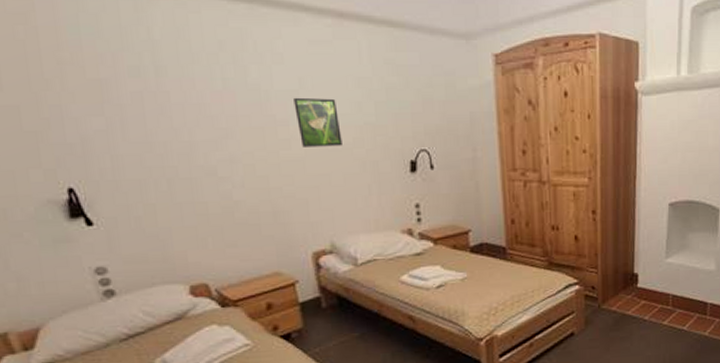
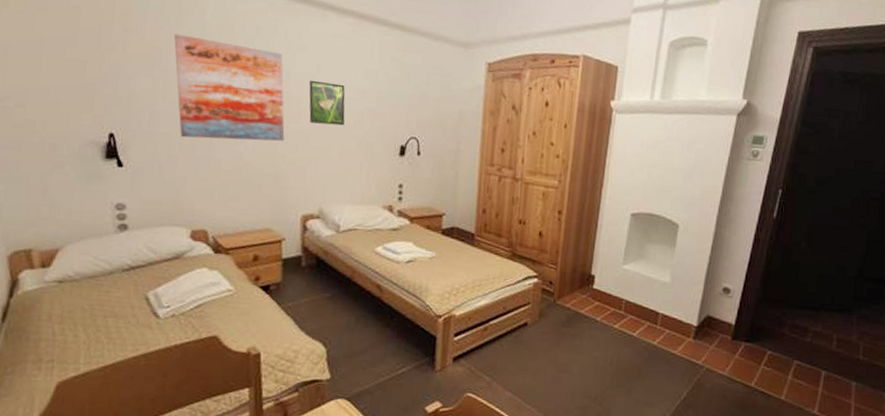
wall art: none [121,60,276,183] -> present [174,34,285,142]

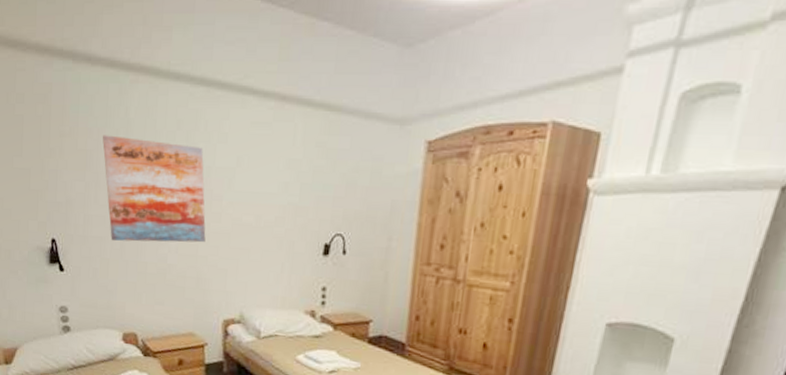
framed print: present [309,80,345,126] -> none [229,174,266,224]

